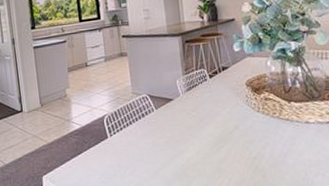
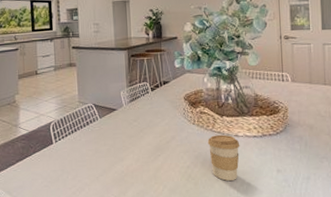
coffee cup: none [274,122,312,172] -> present [207,134,240,181]

